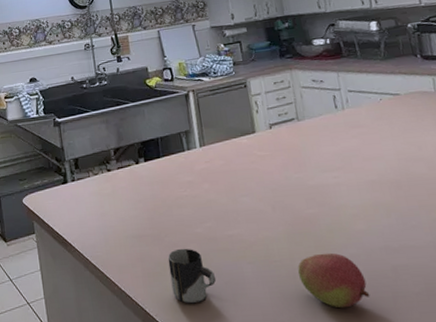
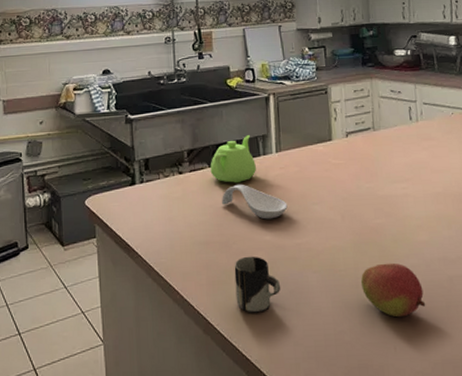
teapot: none [136,131,182,179] -> present [210,135,256,184]
spoon rest: none [150,178,216,213] -> present [222,184,288,220]

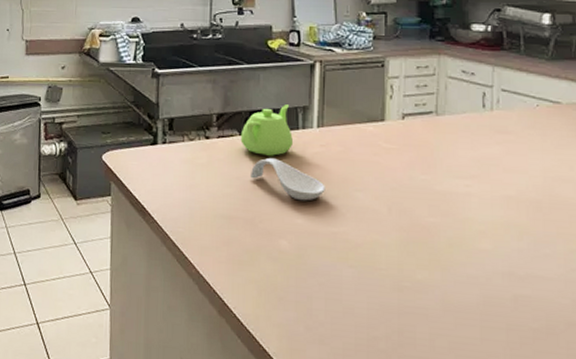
cup: present [234,256,281,313] -> none [257,238,310,303]
fruit: present [361,262,426,318] -> none [405,268,481,333]

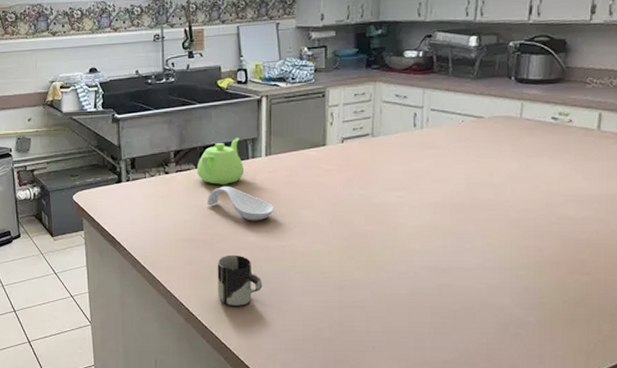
cup: none [257,238,310,303] -> present [217,254,263,307]

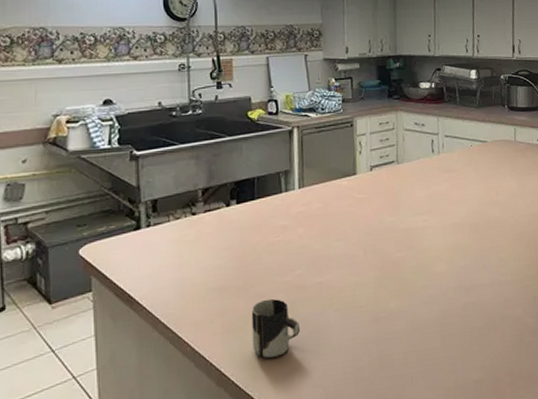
teapot: present [196,138,244,186] -> none [227,171,277,224]
spoon rest: present [207,186,274,221] -> none [239,223,310,260]

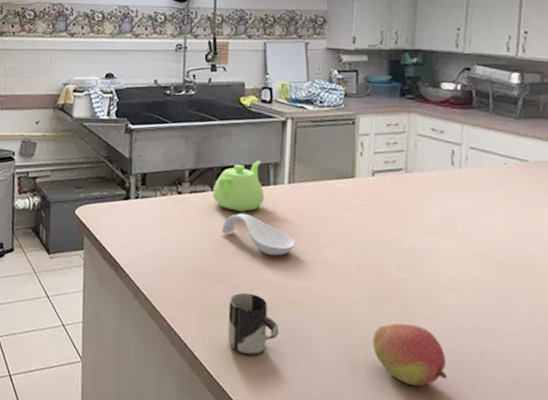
teapot: none [227,171,277,224] -> present [212,161,264,213]
spoon rest: none [239,223,310,260] -> present [222,213,296,256]
fruit: none [381,295,442,349] -> present [373,323,448,387]

